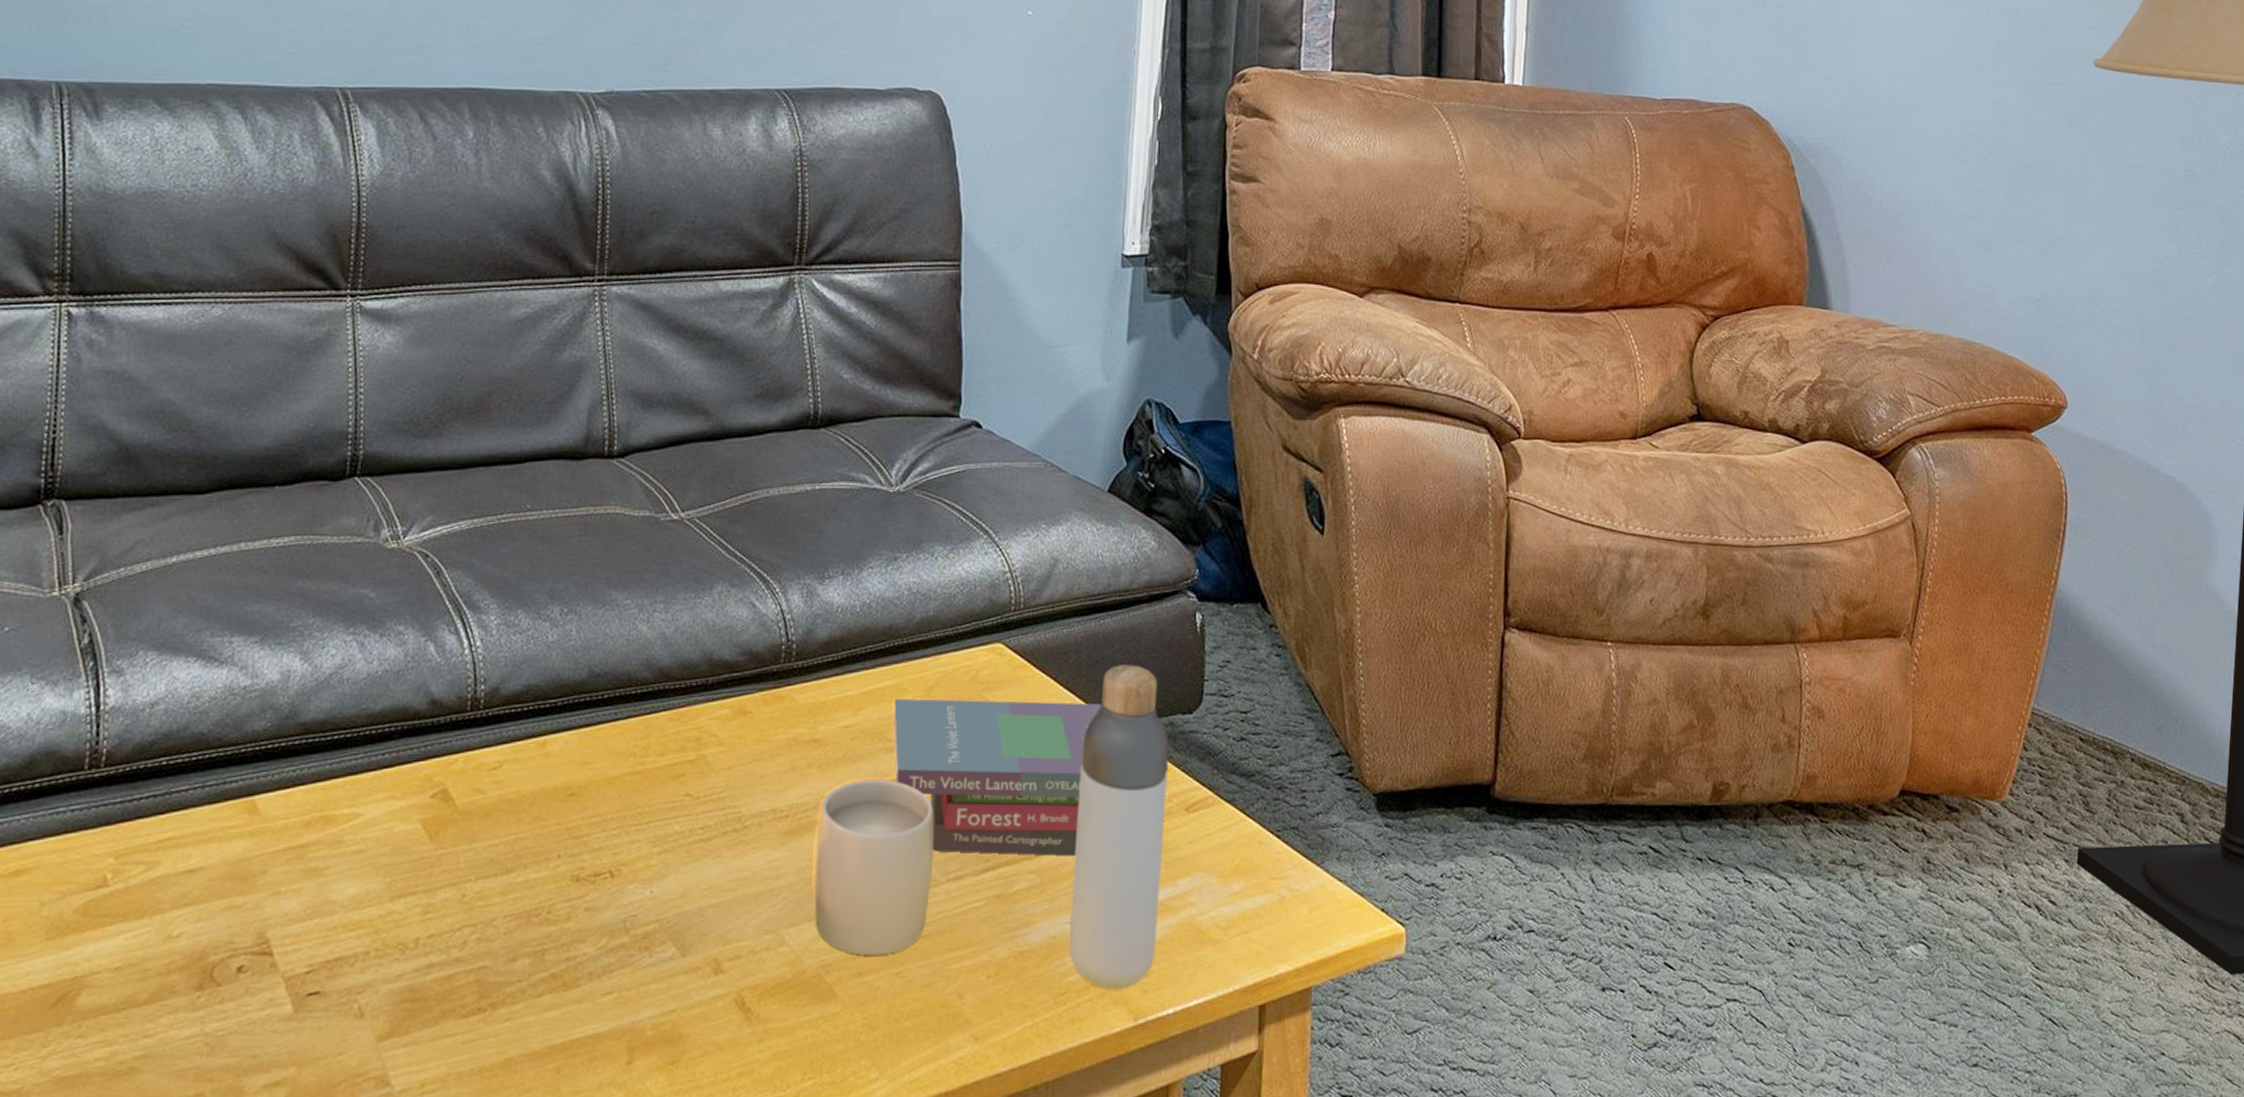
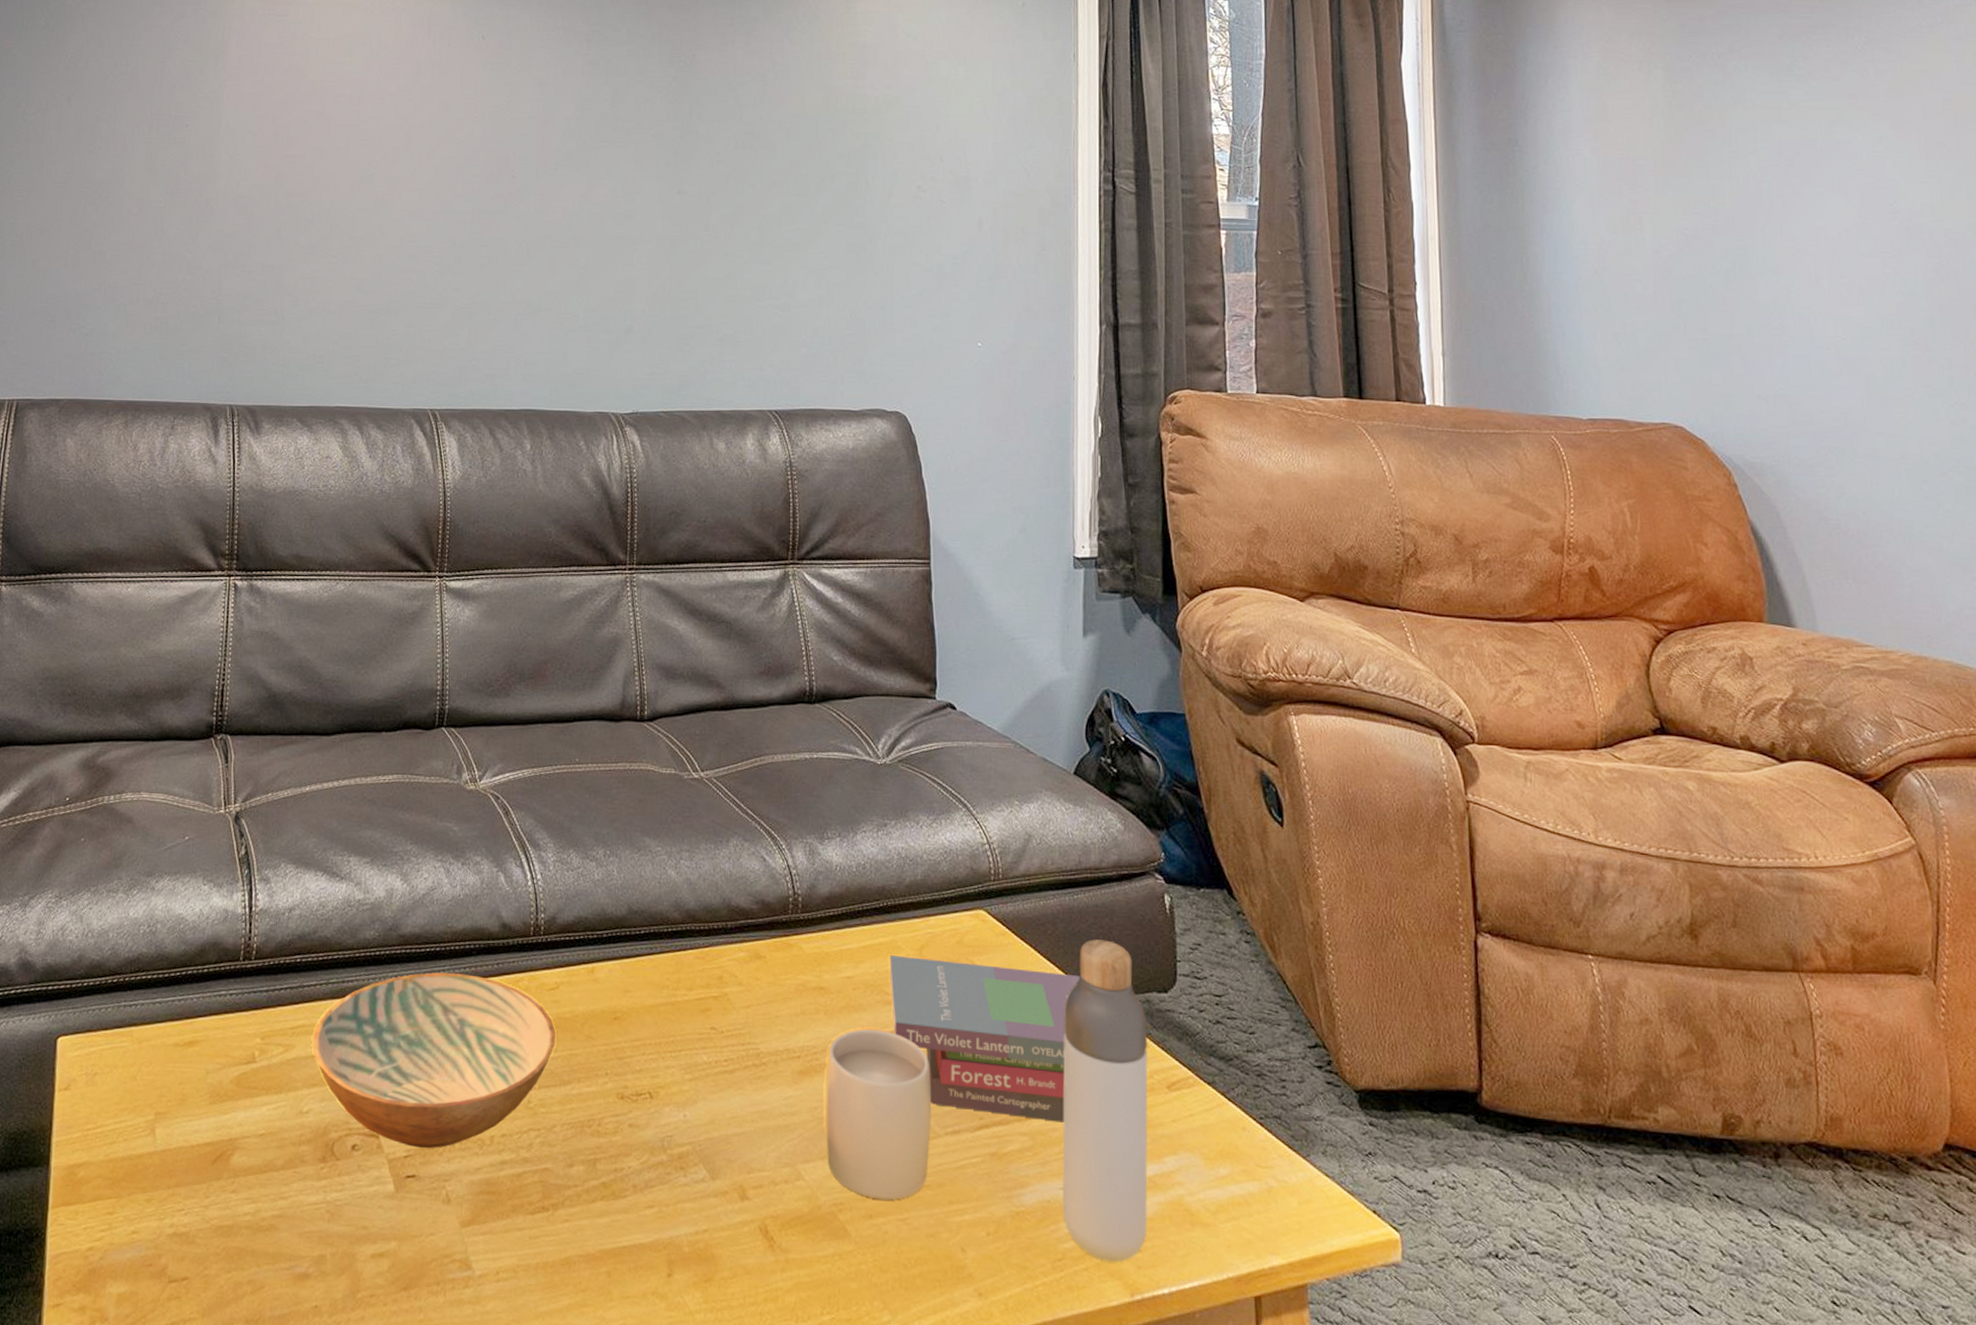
bowl: none [184,761,497,961] -> present [312,972,555,1148]

